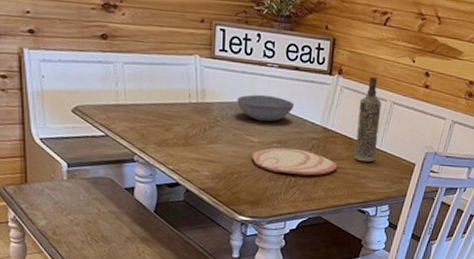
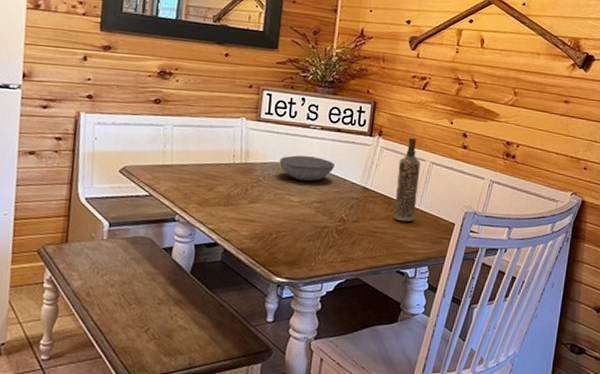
plate: present [252,147,338,176] -> none [292,207,377,236]

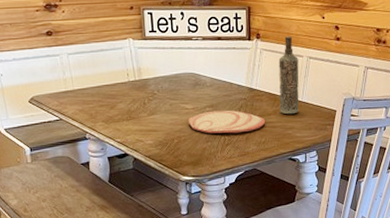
bowl: present [279,155,336,182] -> none [169,66,221,90]
plate: none [292,207,377,236] -> present [189,110,266,134]

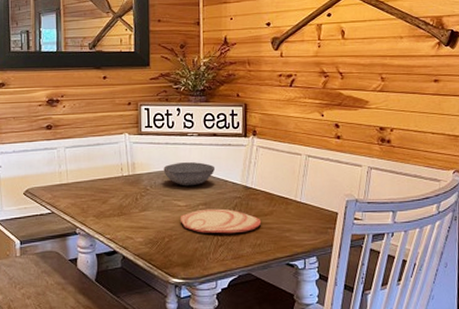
bowl: none [169,66,221,90] -> present [163,162,216,186]
bottle: present [278,35,299,115] -> none [275,132,298,216]

